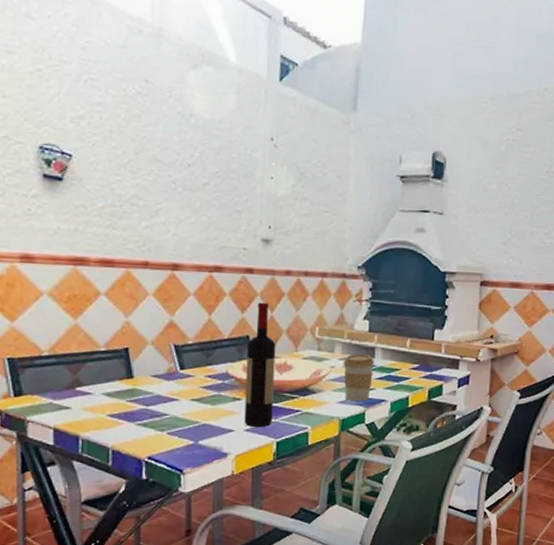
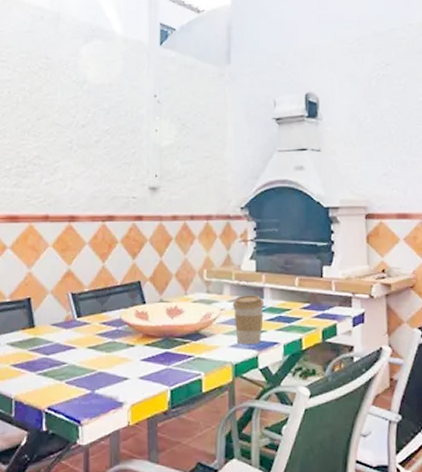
wine bottle: present [244,302,276,427] -> none [138,247,166,374]

